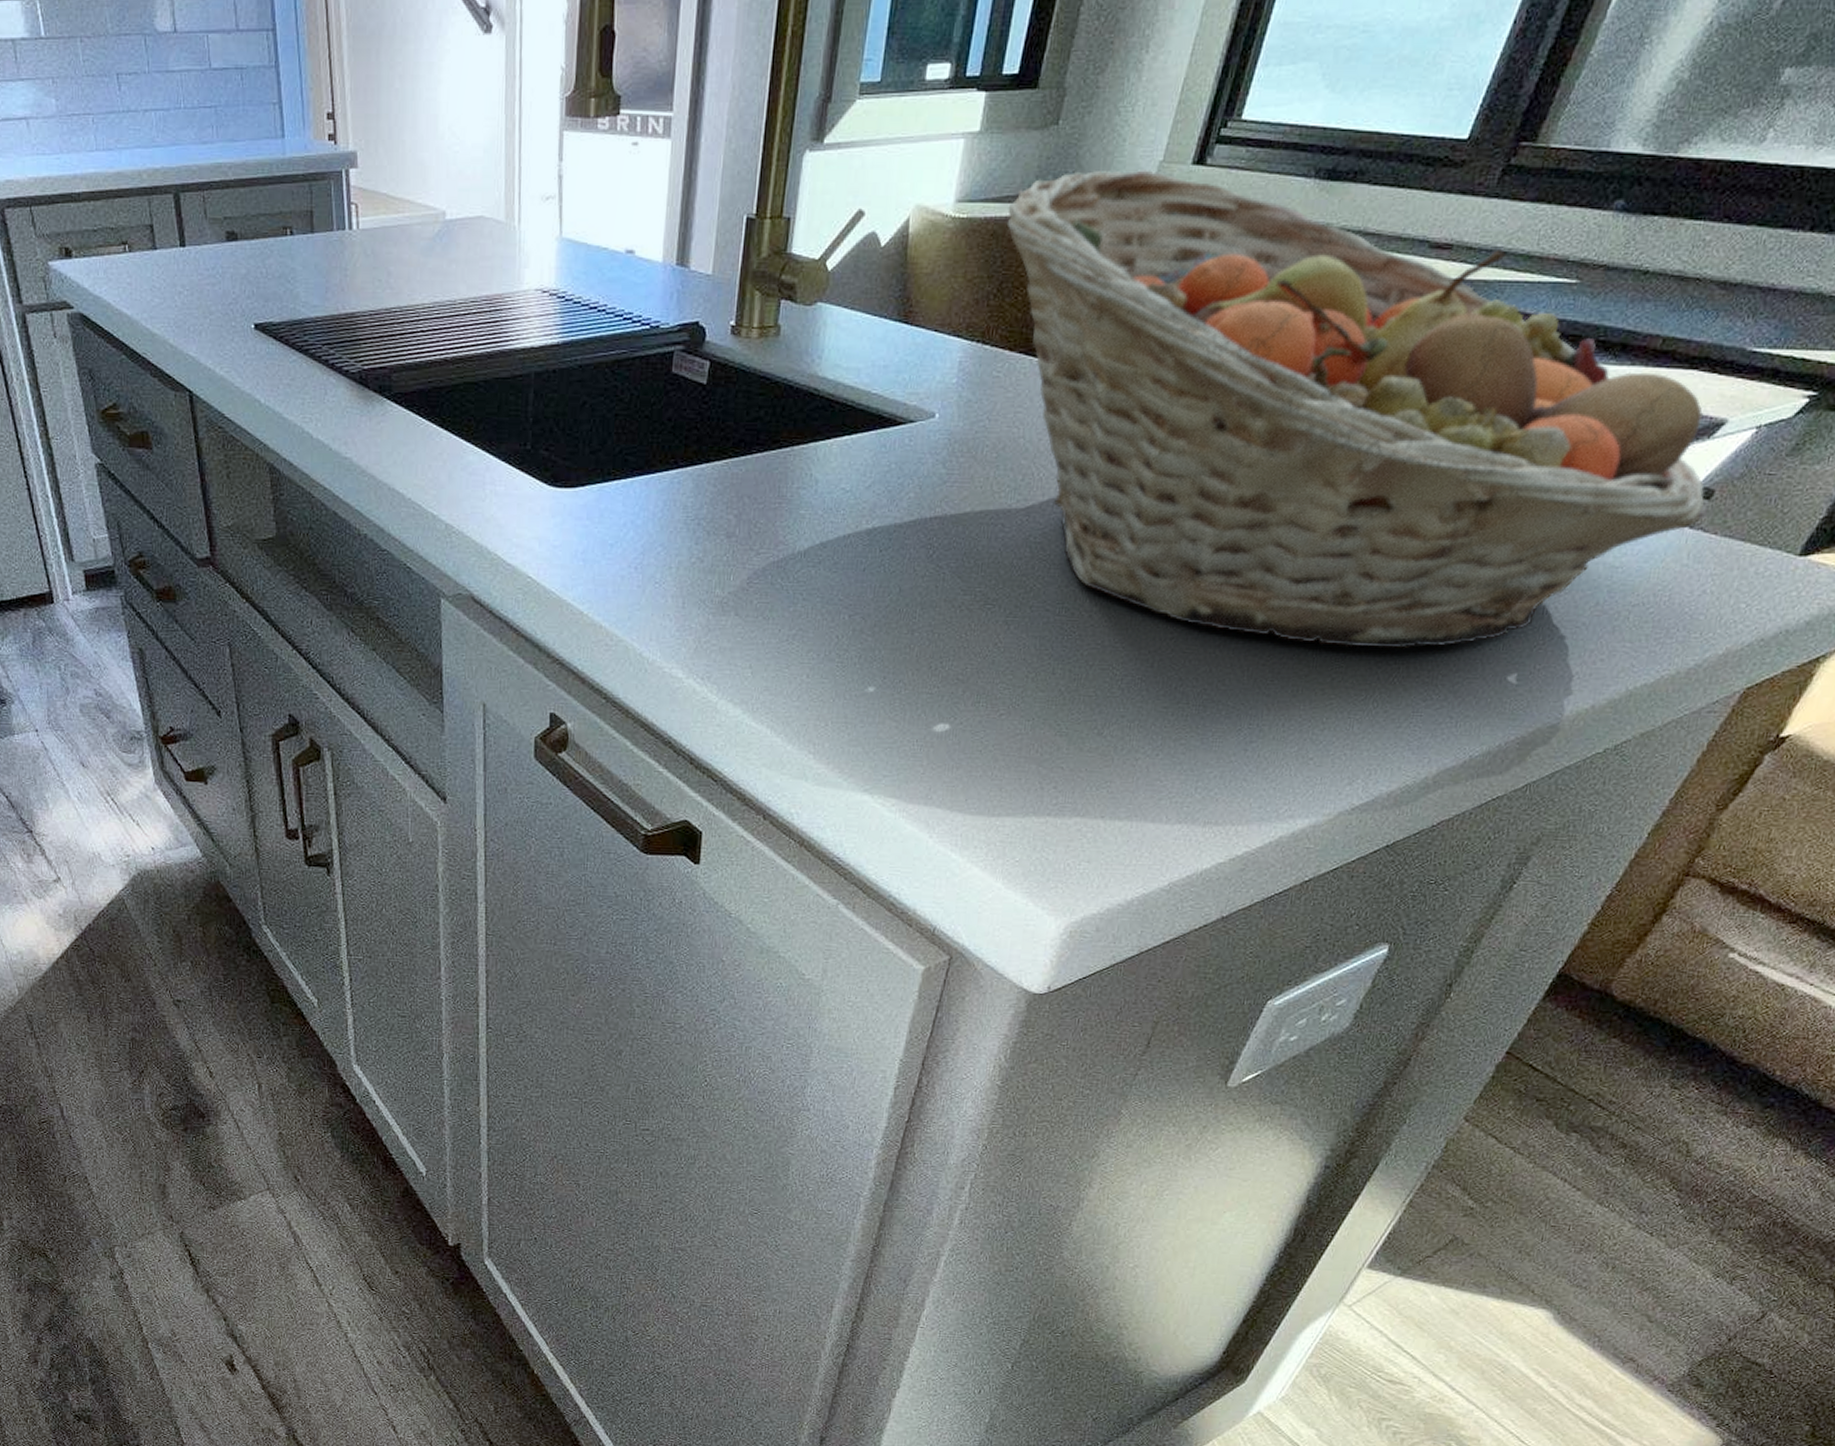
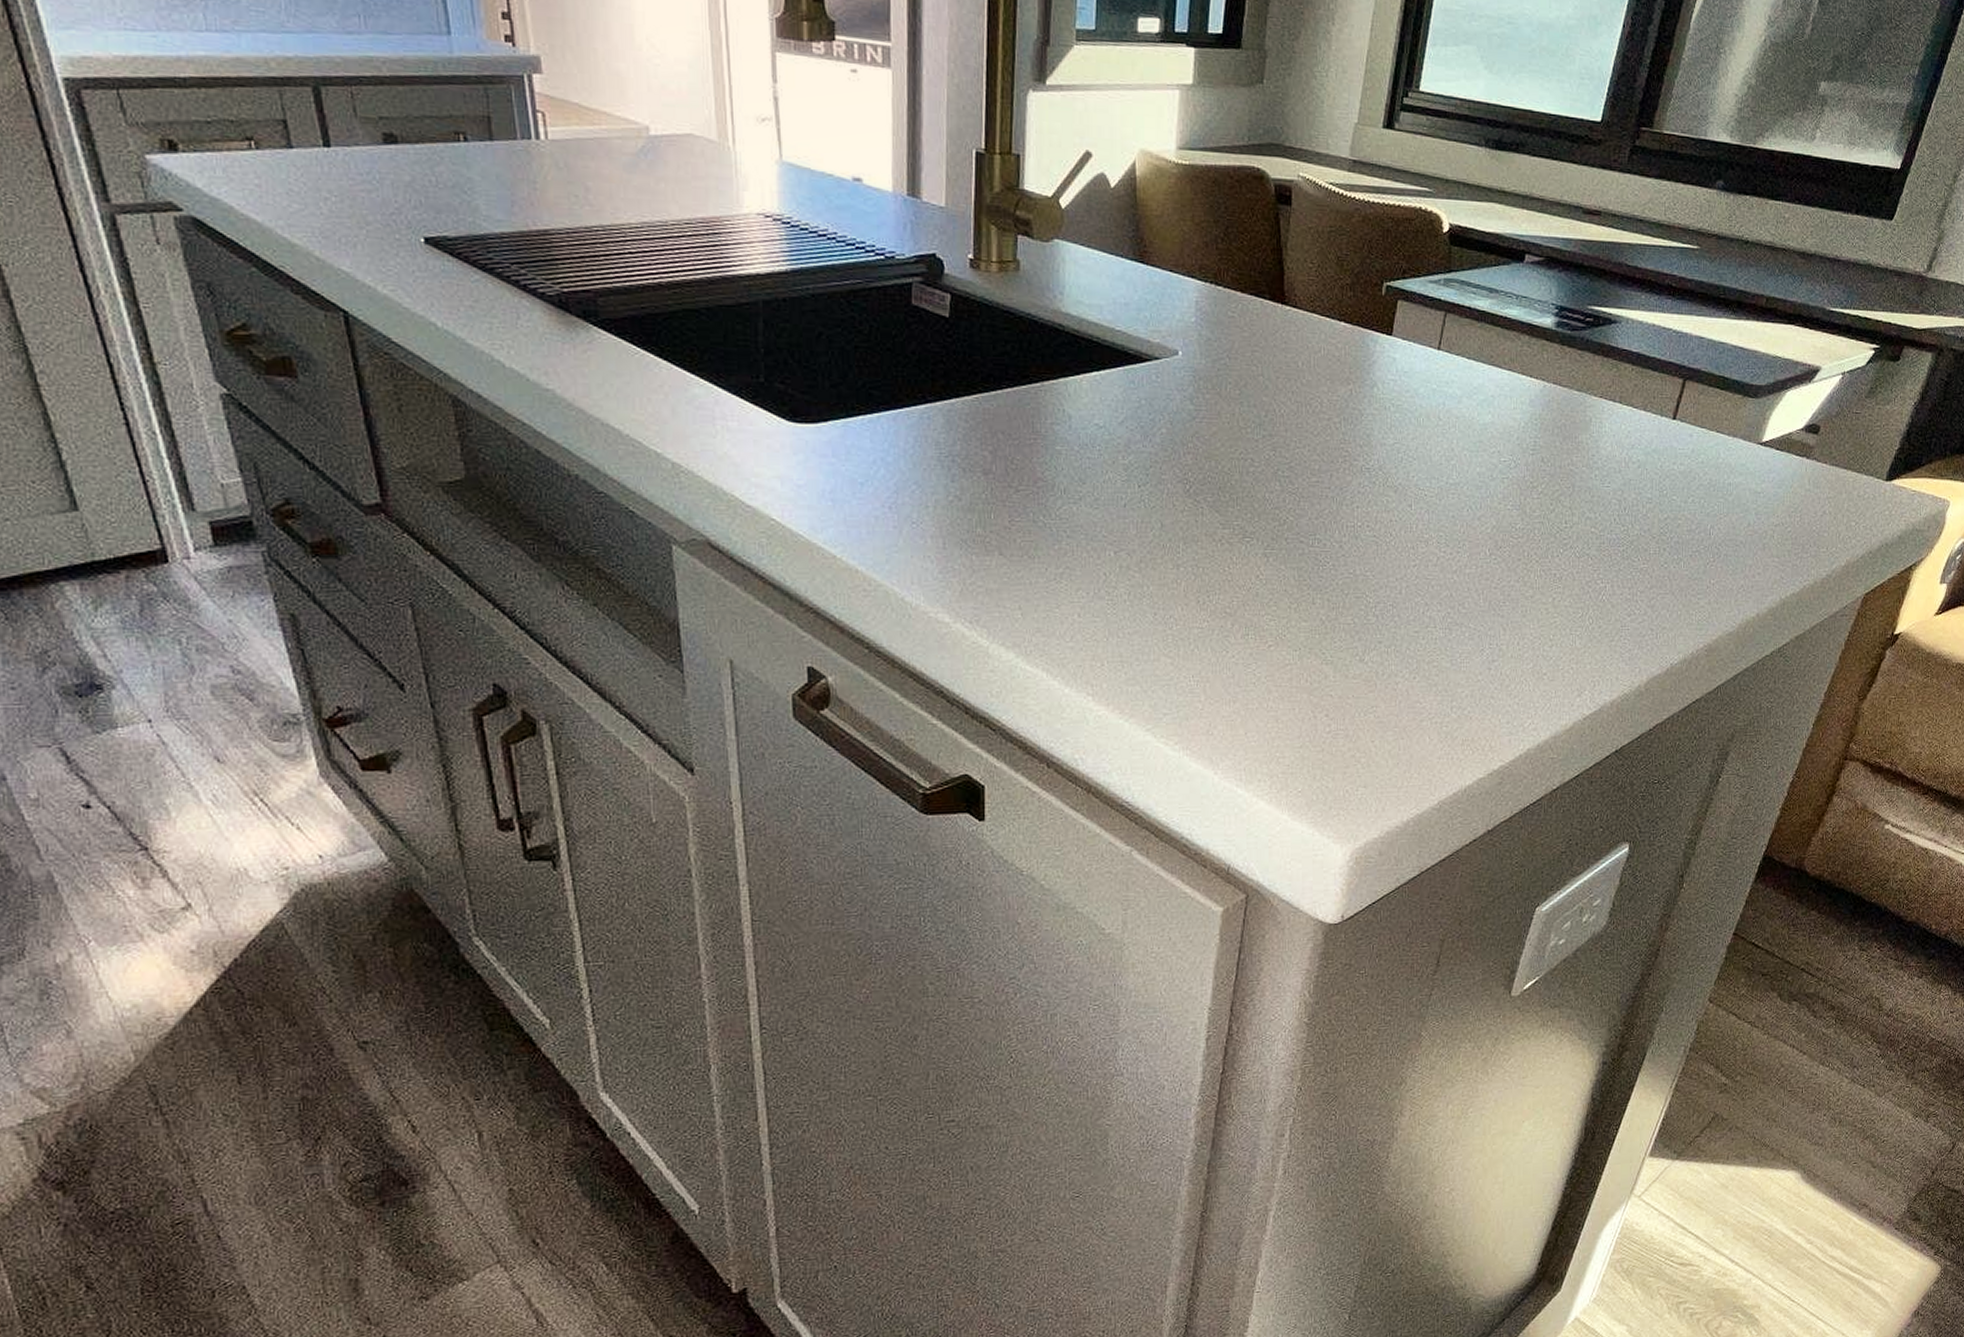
fruit basket: present [1006,170,1705,649] -> none [1226,128,1815,569]

